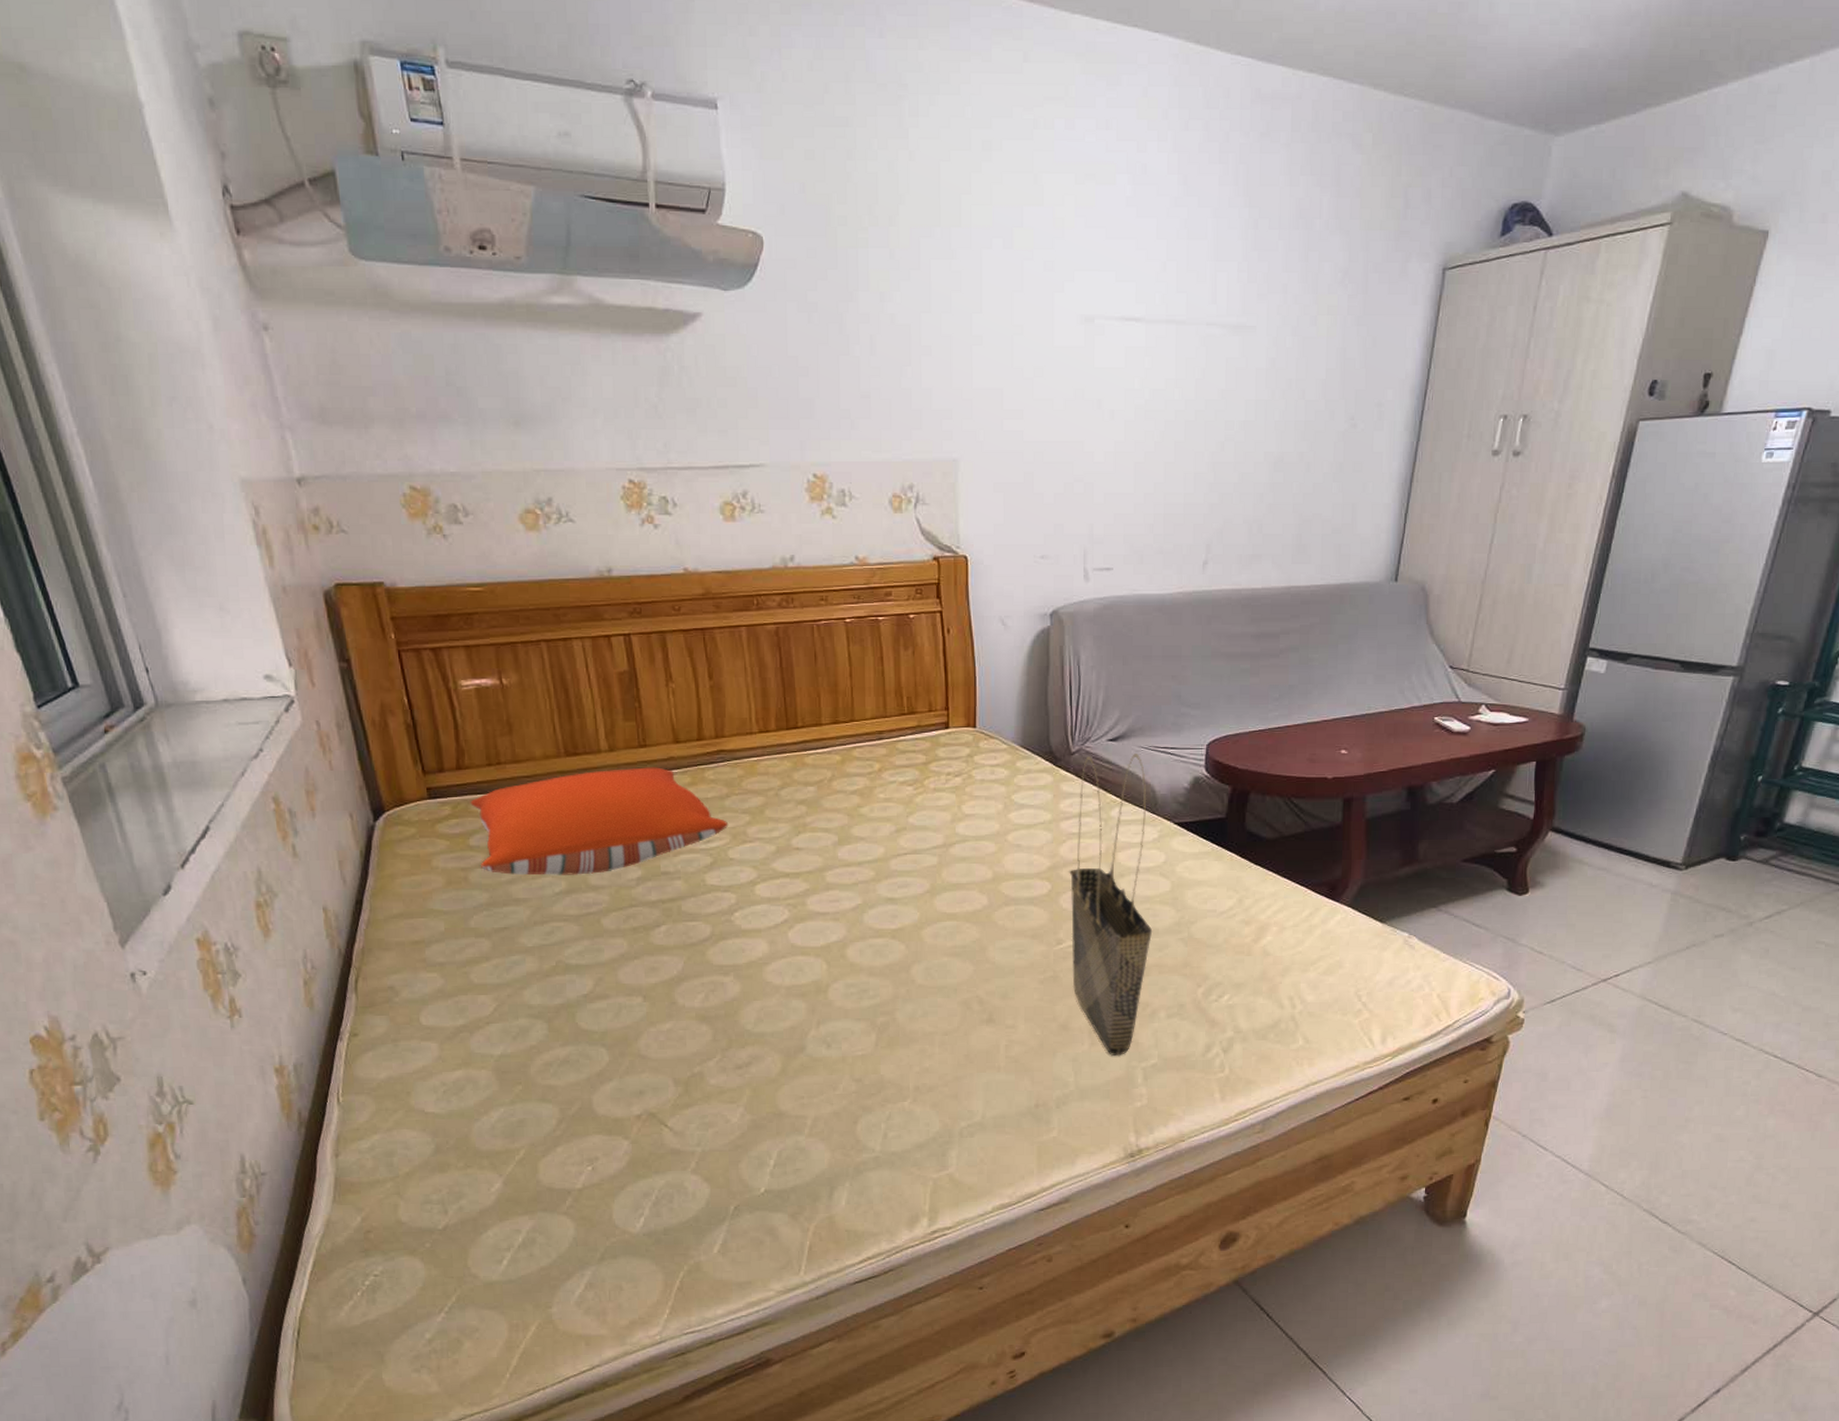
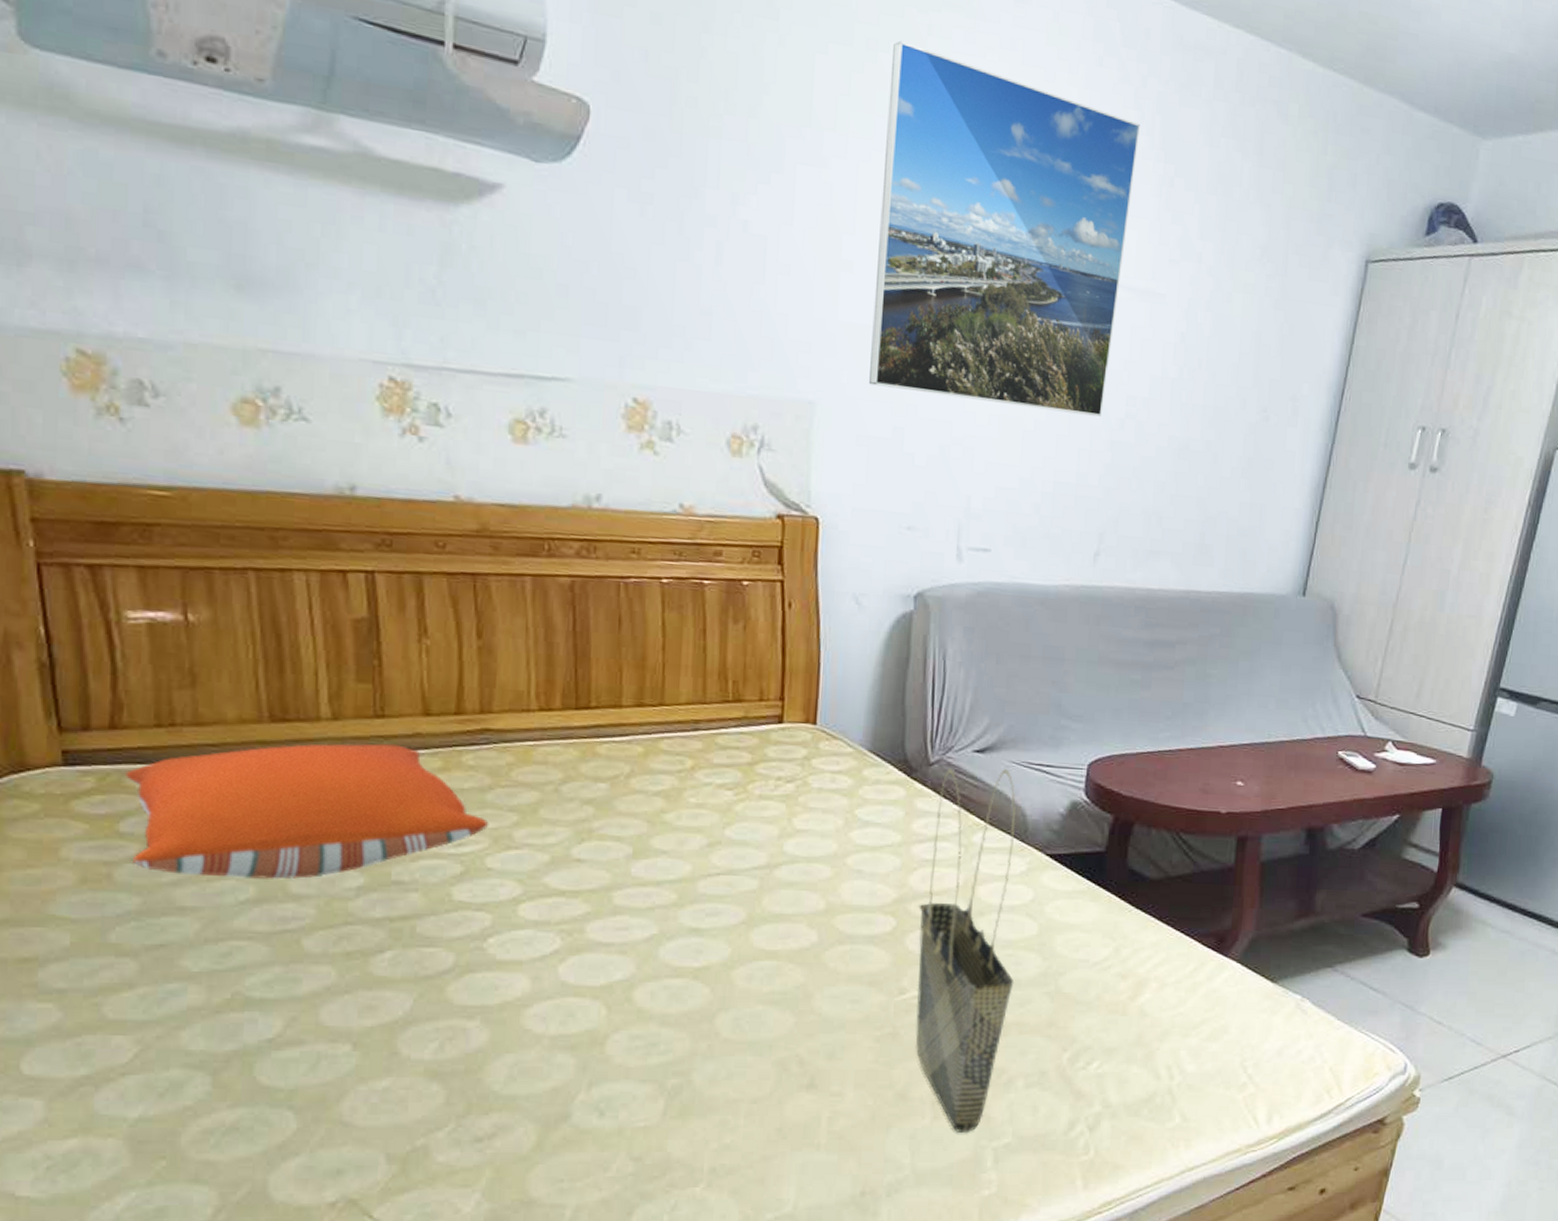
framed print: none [1002,137,1225,442] -> present [869,40,1140,417]

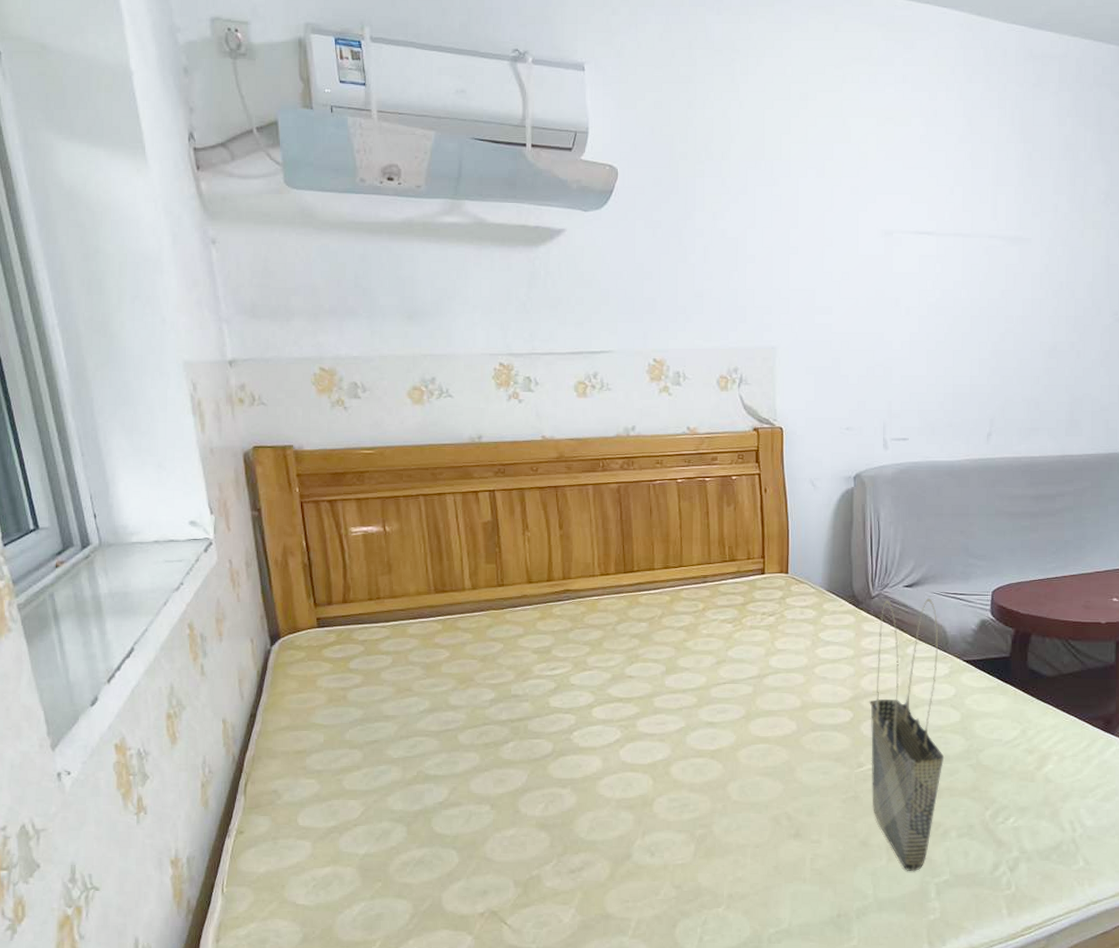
pillow: present [125,743,489,880] -> none [352,603,572,696]
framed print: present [869,40,1140,417] -> none [814,90,1003,334]

